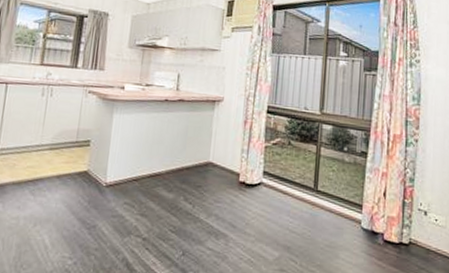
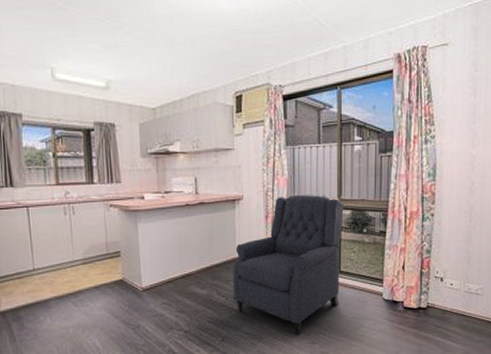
chair: none [201,103,326,258] -> present [233,195,345,335]

